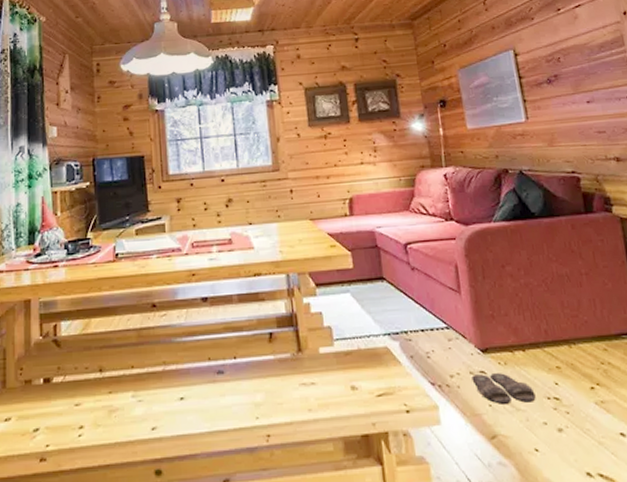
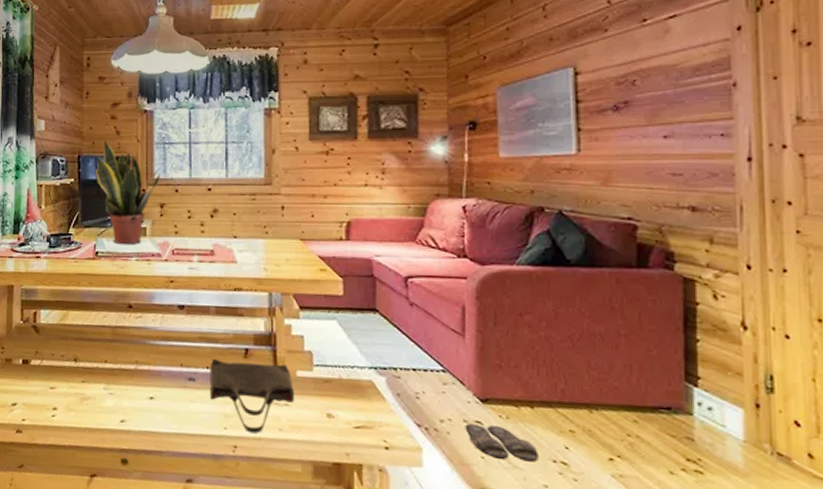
potted plant: none [111,141,175,243] -> present [96,140,161,244]
tote bag: none [237,343,321,419] -> present [209,358,295,434]

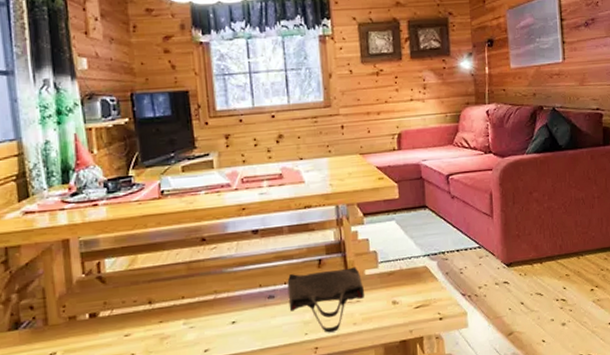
potted plant: present [96,140,161,244] -> none [152,75,223,180]
slippers: present [465,423,539,462] -> none [496,282,547,308]

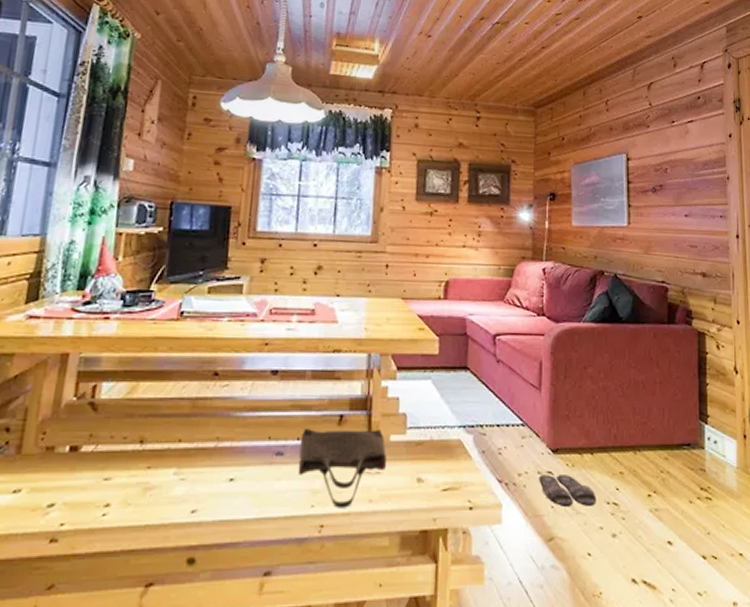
slippers: none [496,282,547,308] -> present [539,475,596,506]

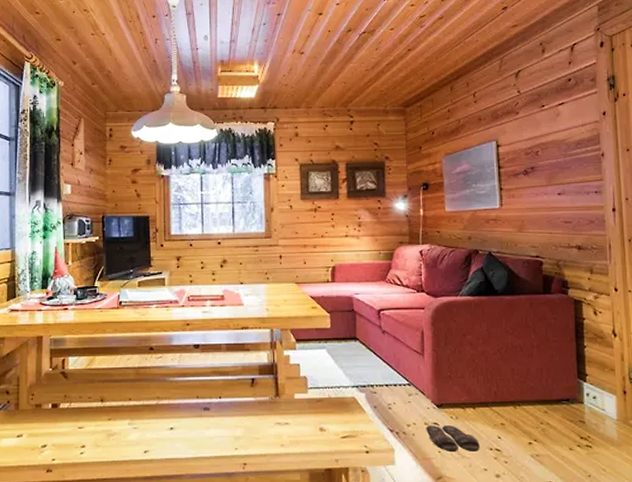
tote bag: present [297,427,388,508] -> none [222,389,294,451]

